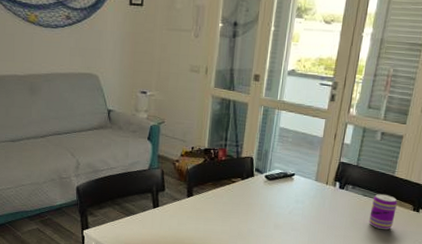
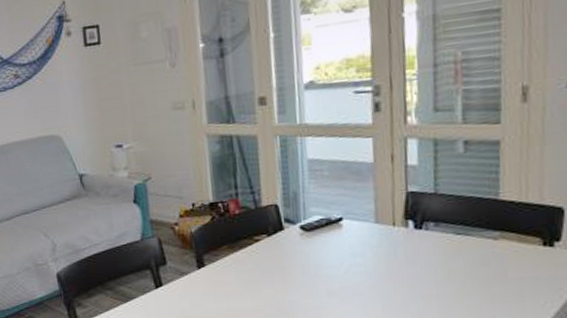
beverage can: present [369,194,397,230] -> none [471,228,515,280]

